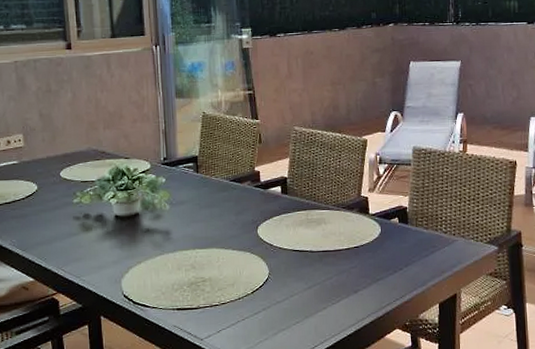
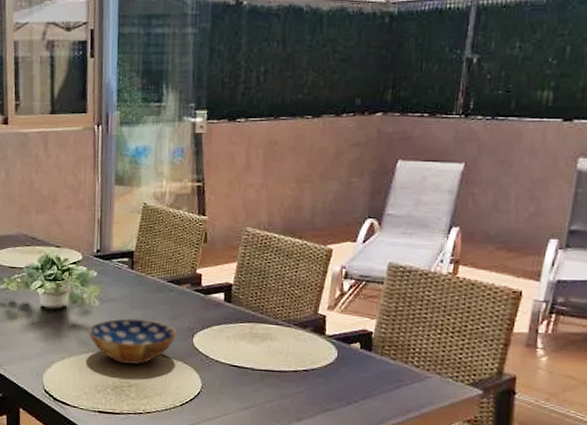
bowl: none [161,217,243,262] -> present [88,318,177,365]

